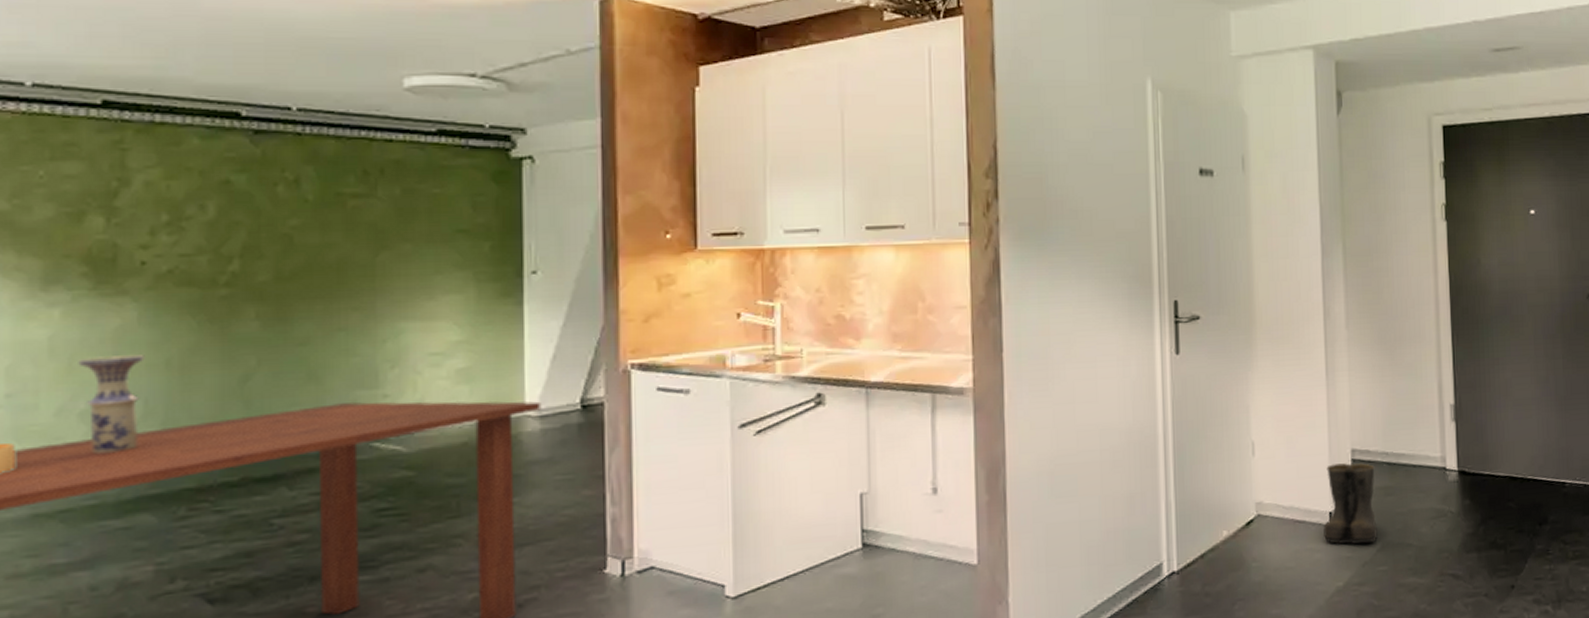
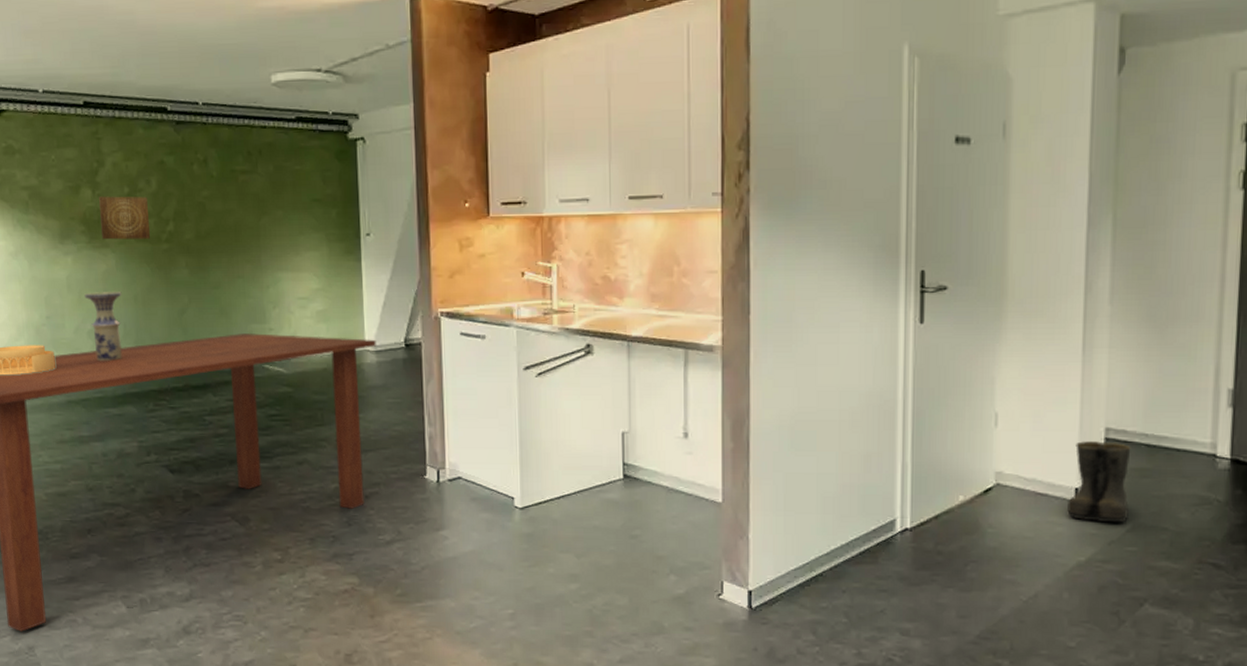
wall art: none [117,225,199,285] -> present [99,196,150,240]

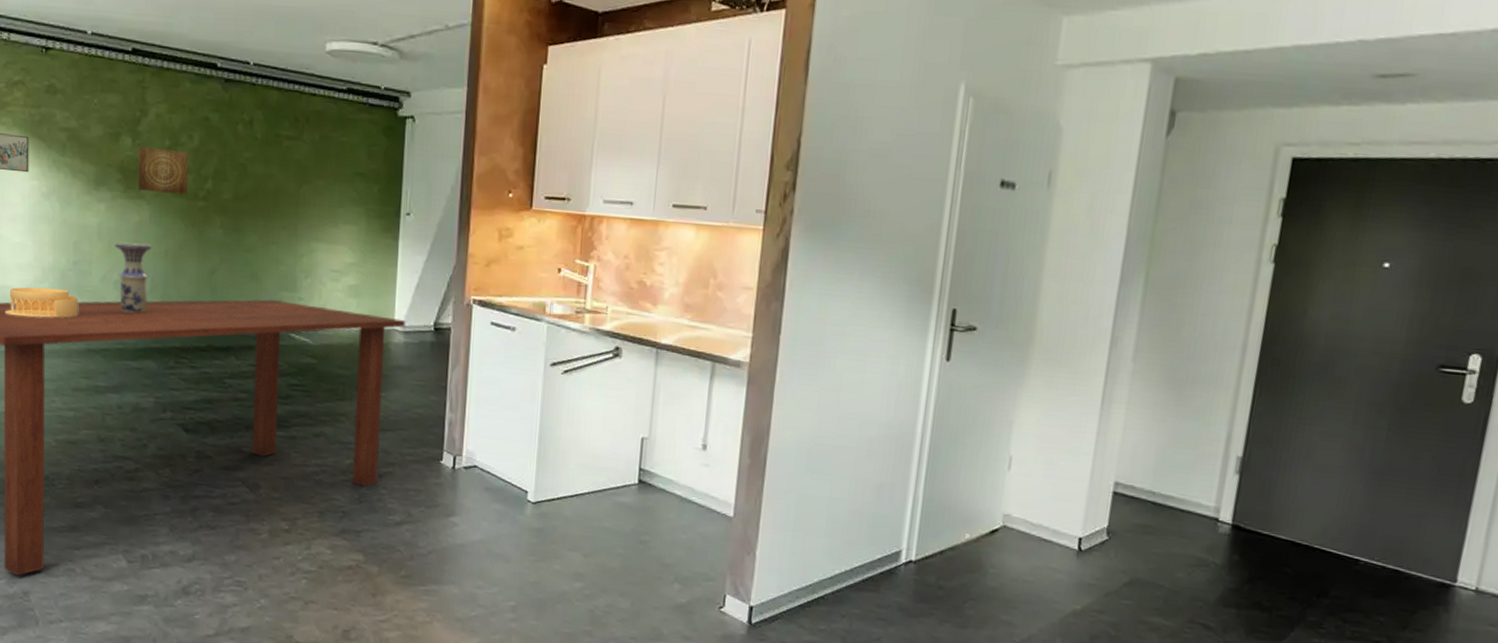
boots: present [1067,441,1131,523] -> none [1069,492,1138,576]

